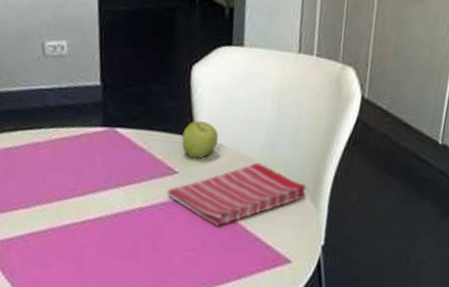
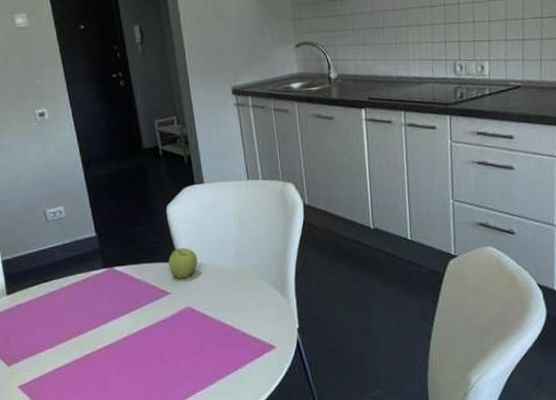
dish towel: present [166,162,307,227] -> none [163,271,276,330]

